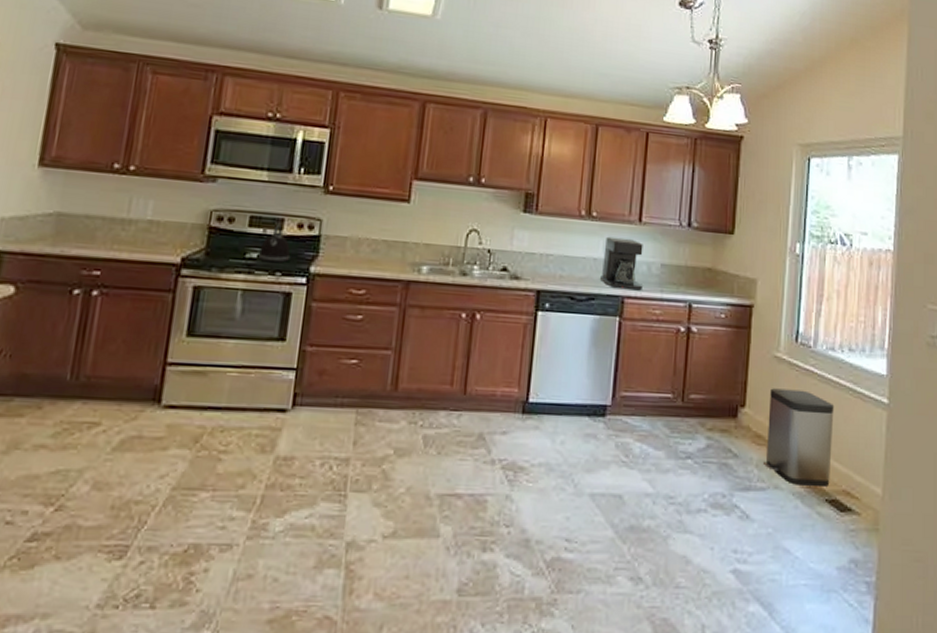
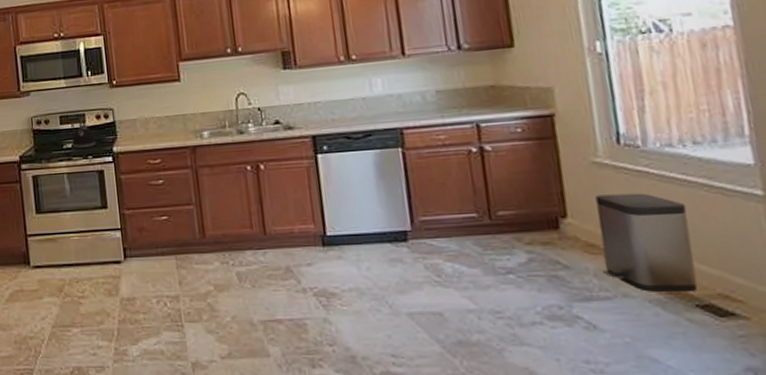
coffee maker: present [600,236,644,291] -> none [371,72,421,123]

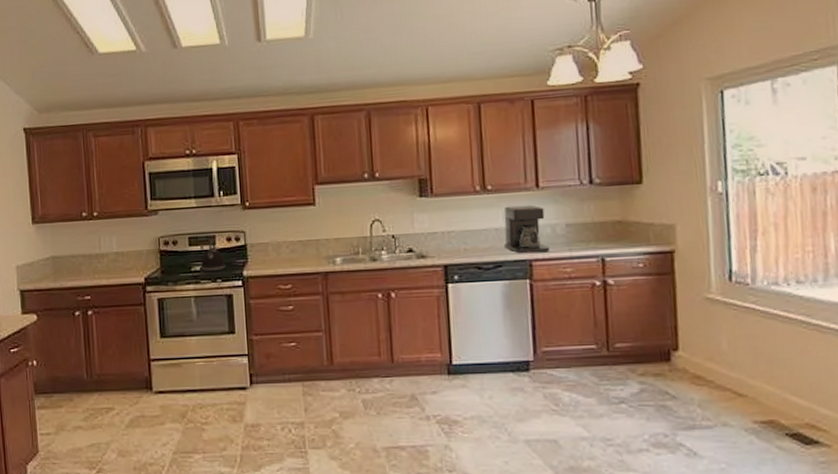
coffee maker: none [371,72,421,123] -> present [504,204,551,254]
pedal bin: present [595,193,698,292] -> none [705,328,789,421]

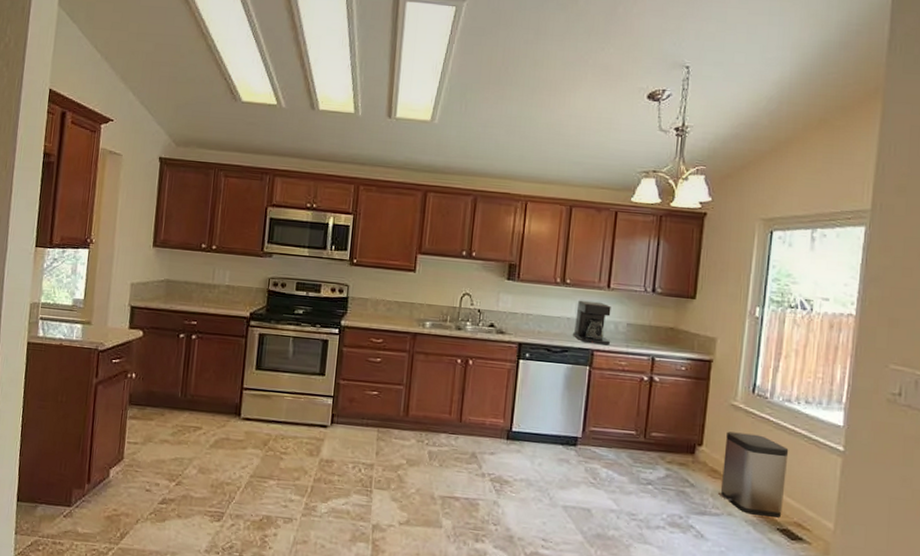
kettle: present [201,240,226,273] -> none [304,288,327,318]
pedal bin: none [705,328,789,421] -> present [717,431,789,518]

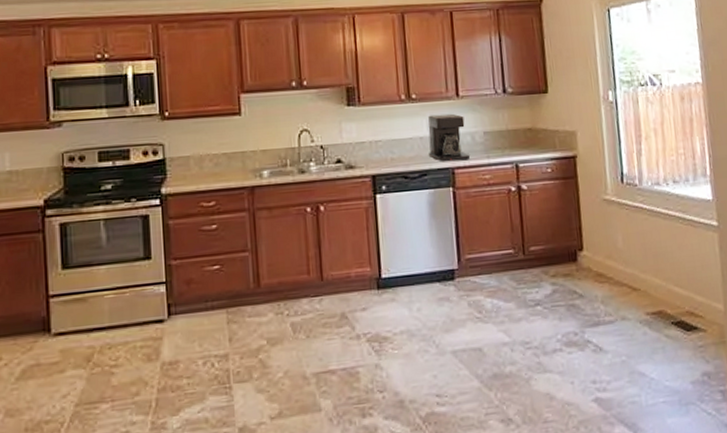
pedal bin: present [717,431,789,518] -> none [604,226,673,314]

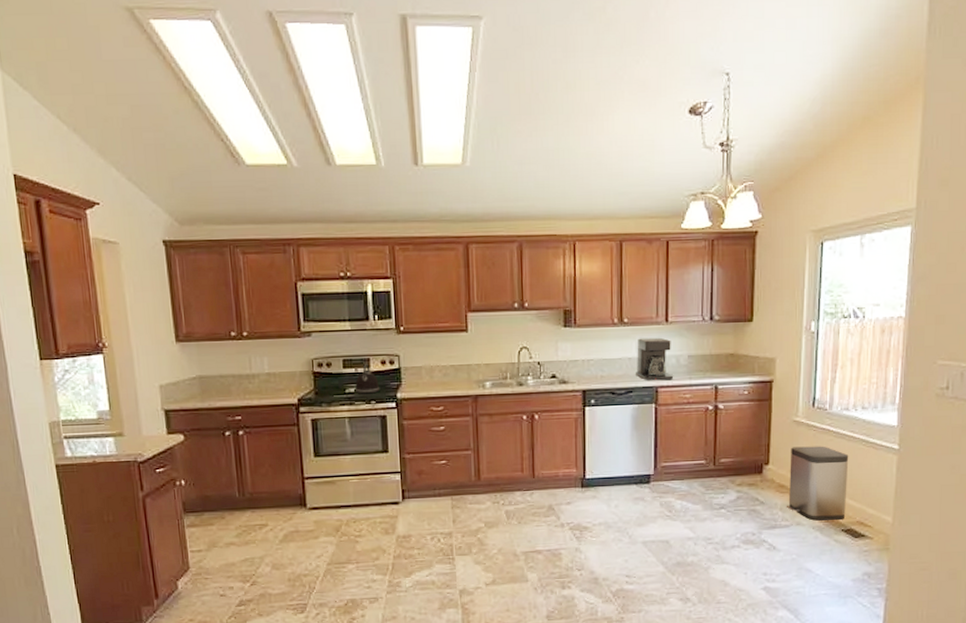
kettle: none [112,154,142,191] -> present [355,363,380,394]
pedal bin: none [604,226,673,314] -> present [786,446,849,521]

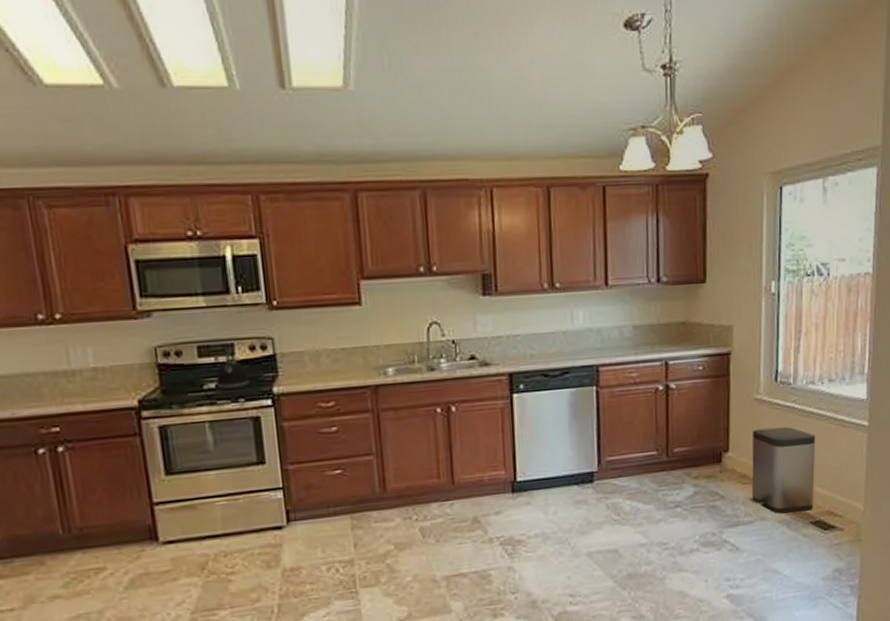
coffee maker: present [636,337,674,381] -> none [572,305,617,359]

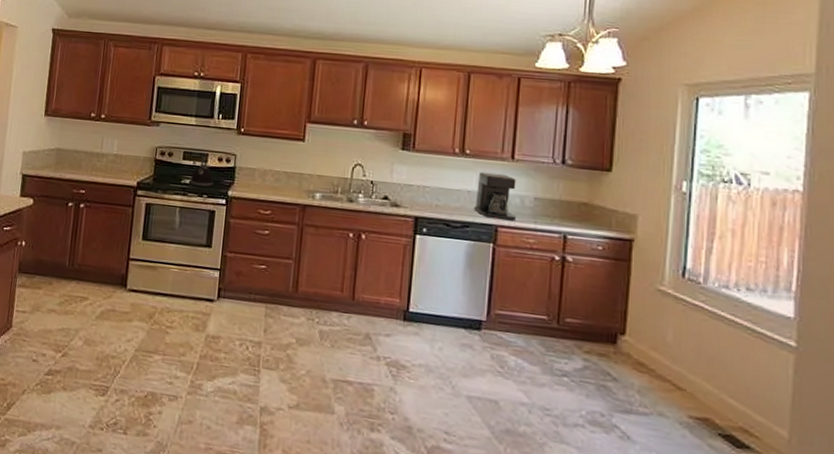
coffee maker: none [572,305,617,359] -> present [474,171,517,221]
pedal bin: present [749,426,816,514] -> none [645,320,729,421]

